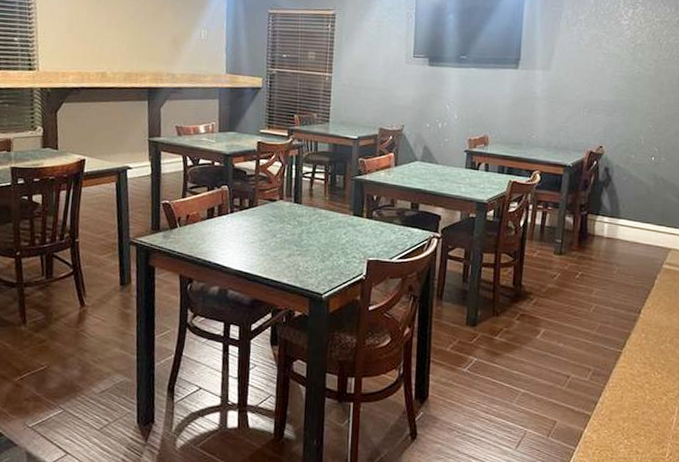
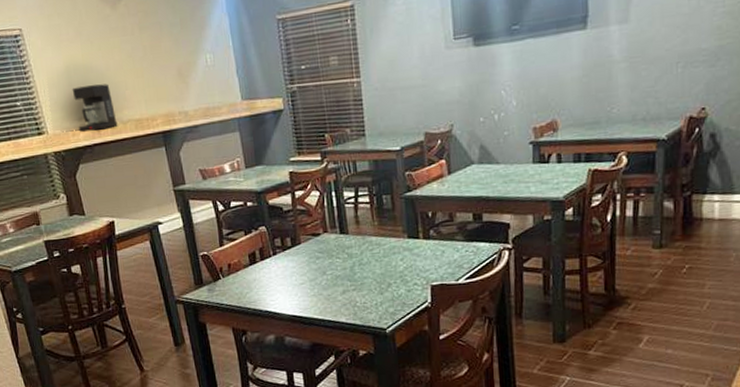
coffee maker: none [69,35,108,77] -> present [72,84,118,133]

